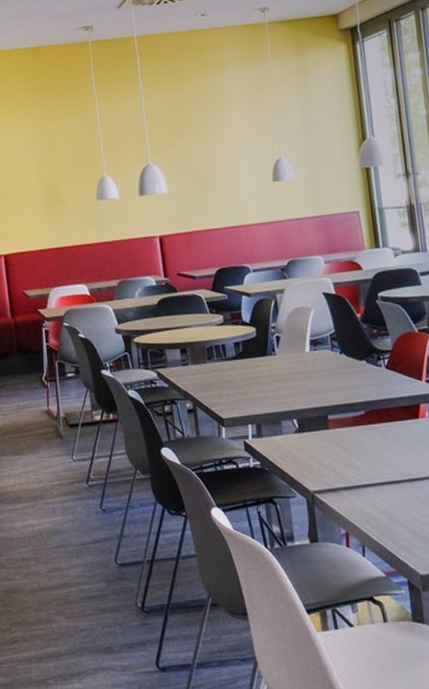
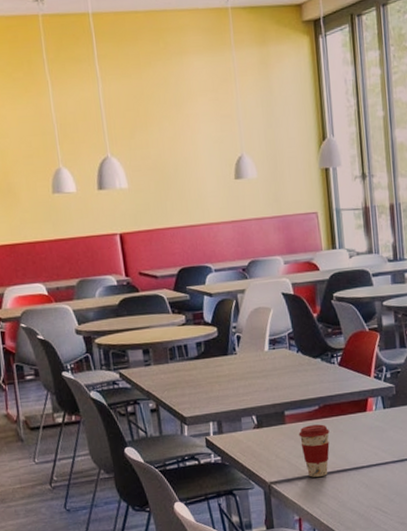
coffee cup: none [343,430,378,488] -> present [298,424,330,478]

